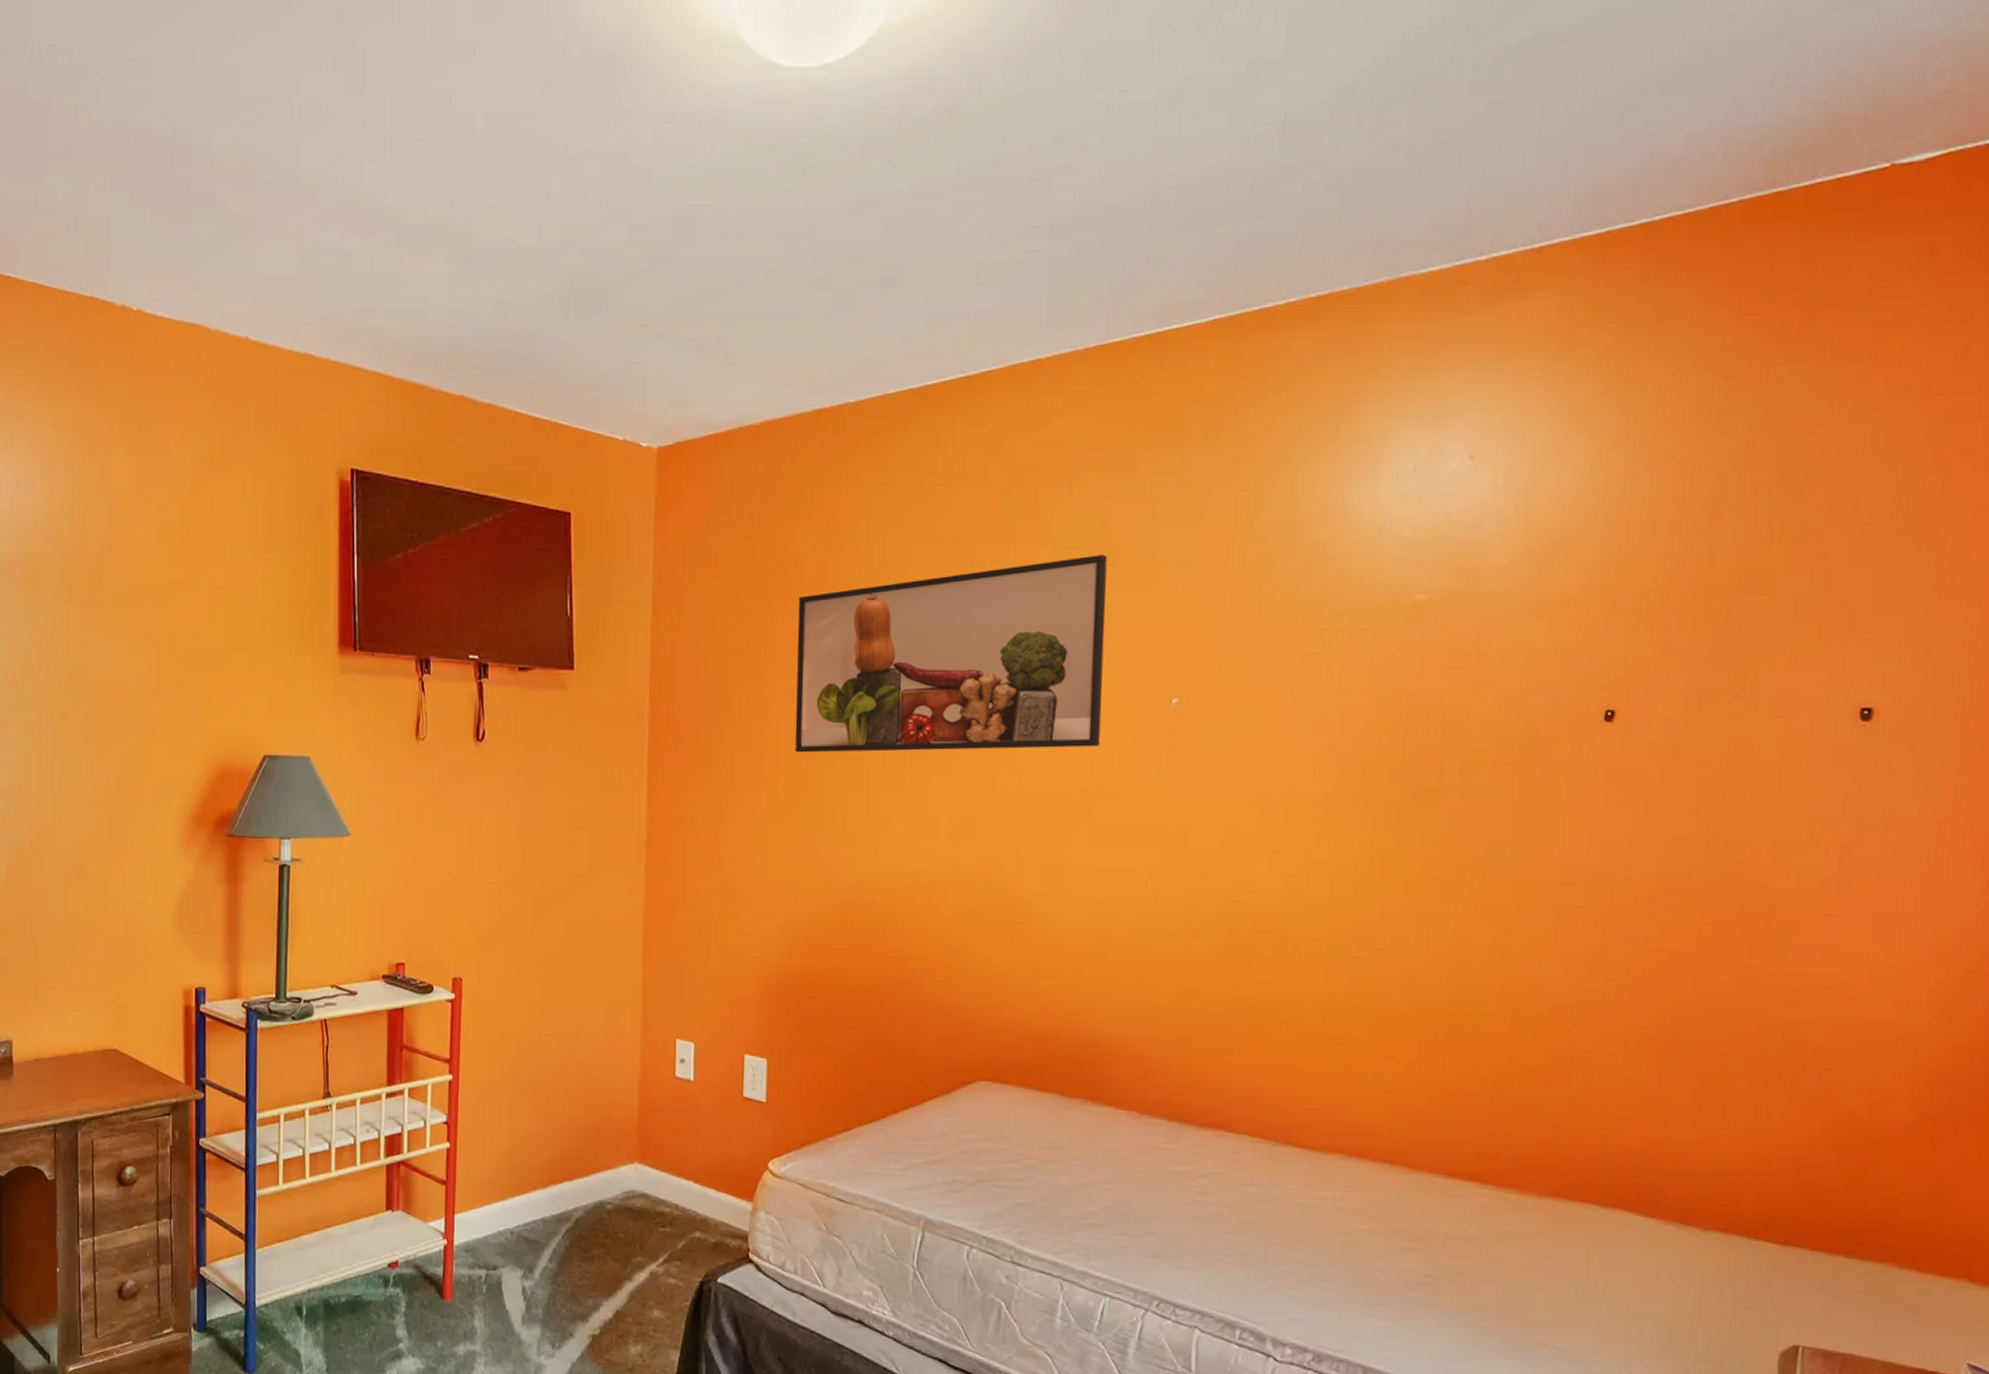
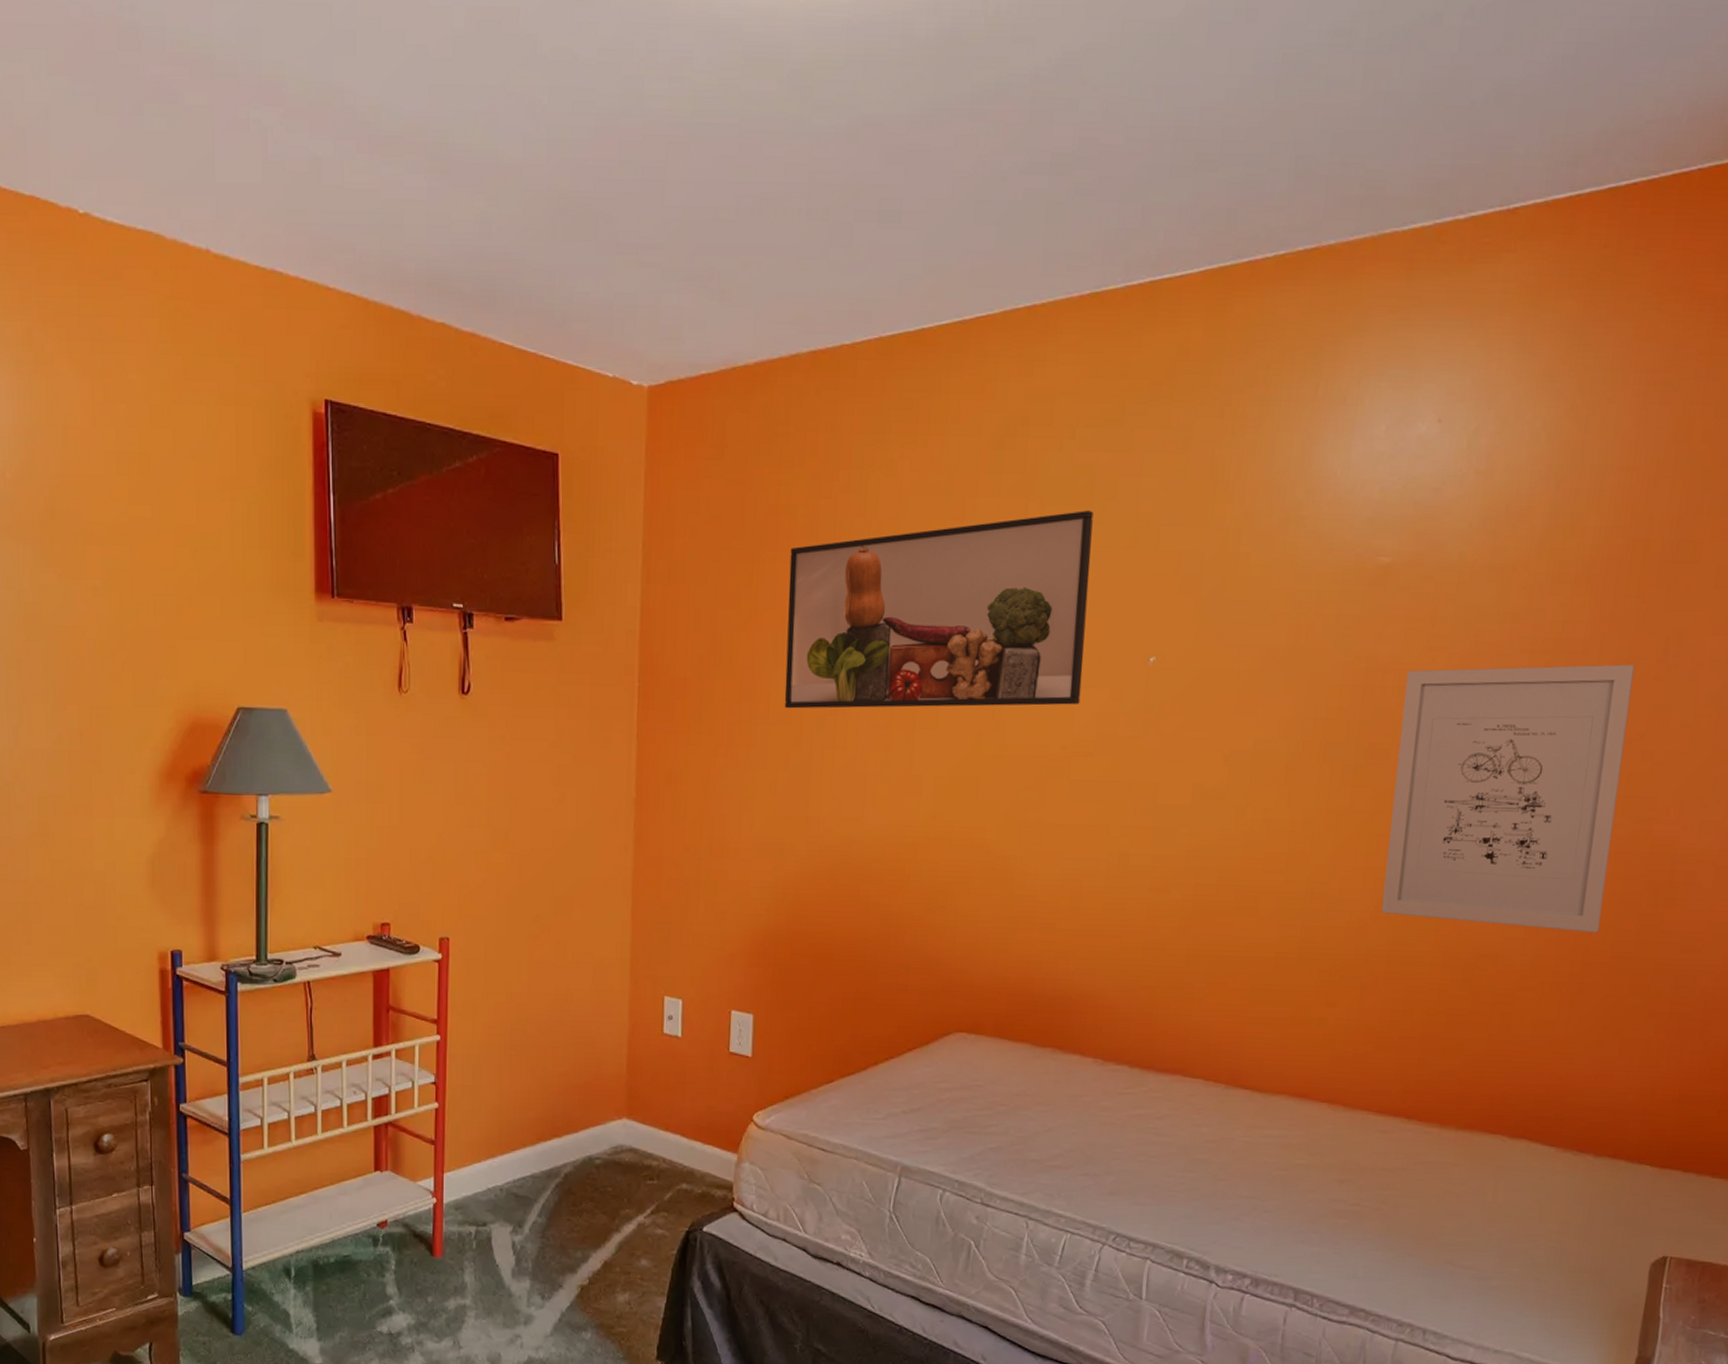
wall art: none [1438,700,1708,985] -> present [1381,664,1635,933]

